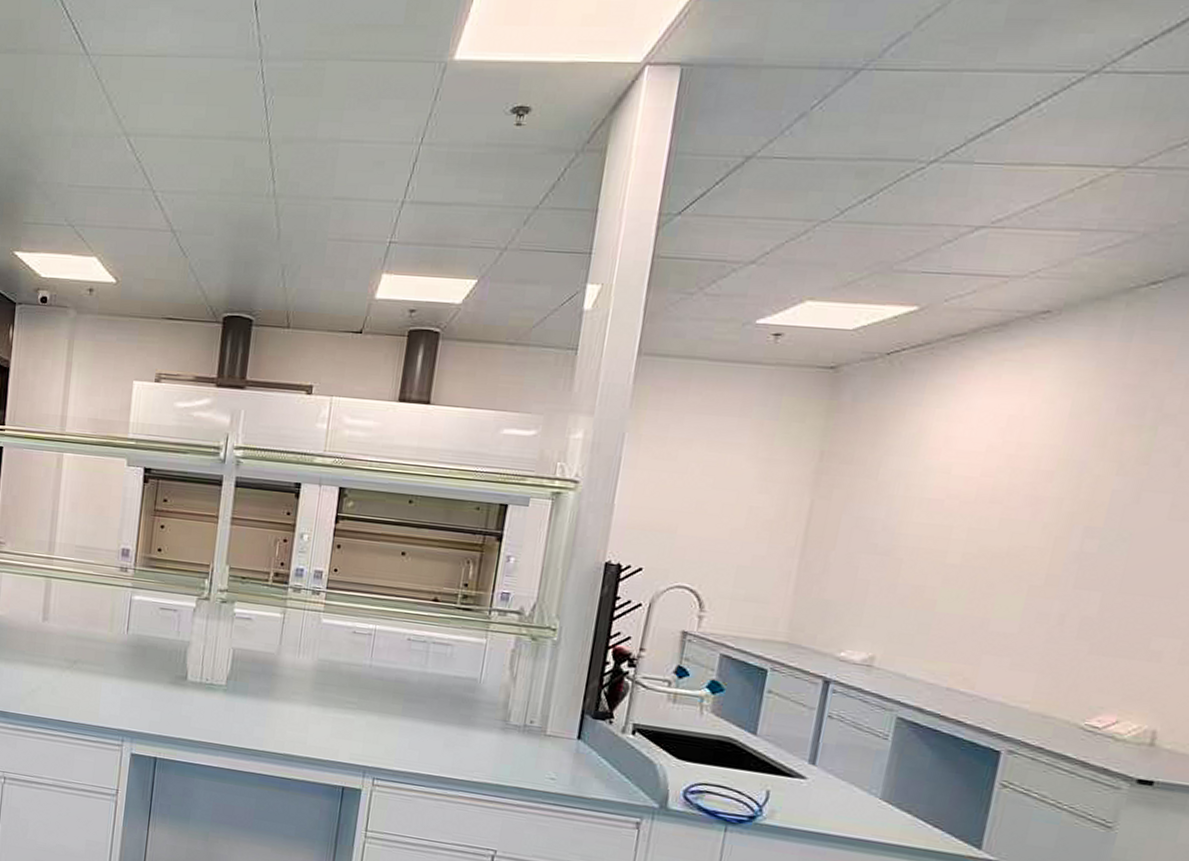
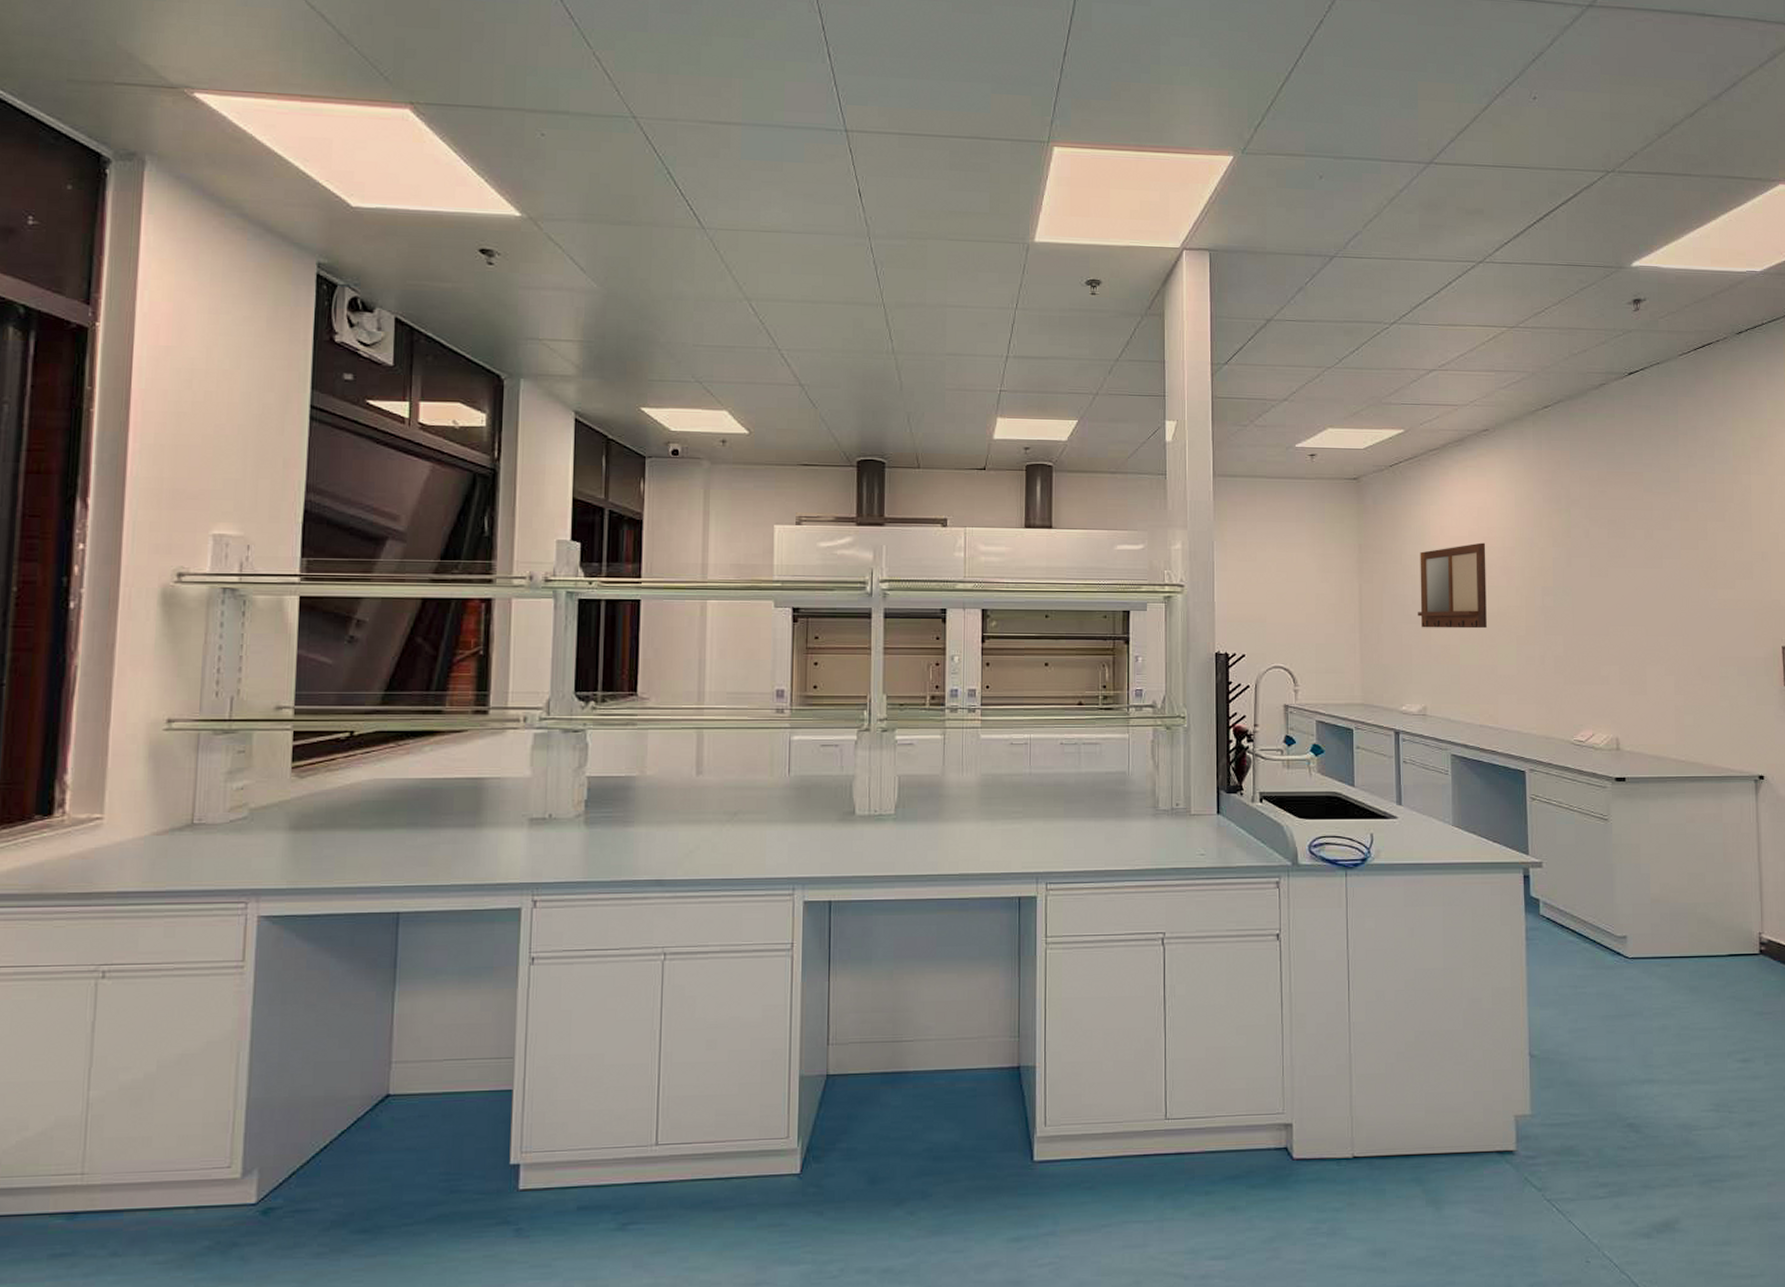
writing board: none [886,461,1010,571] -> present [1418,542,1487,629]

